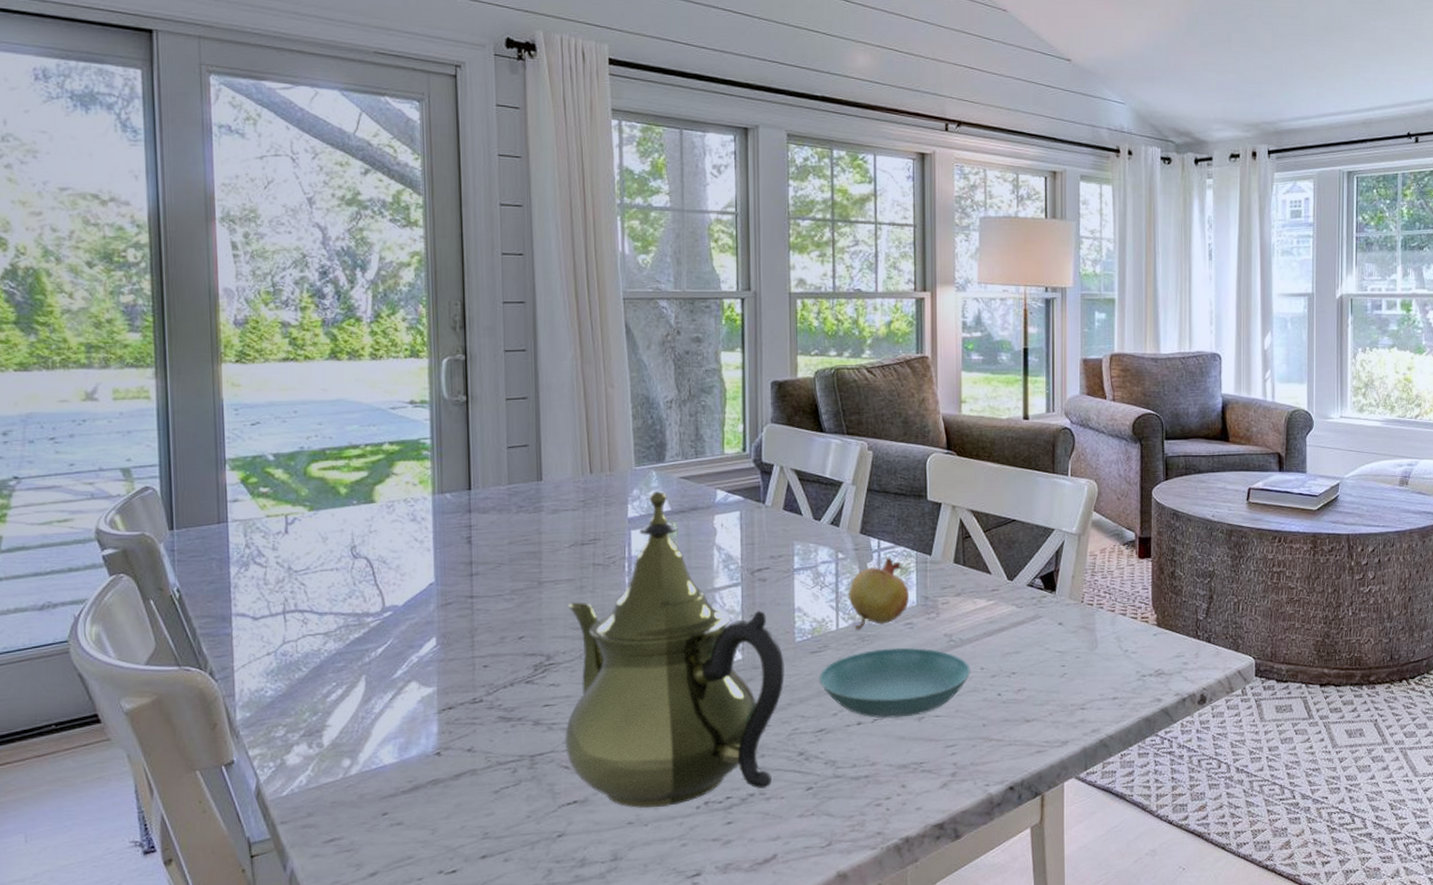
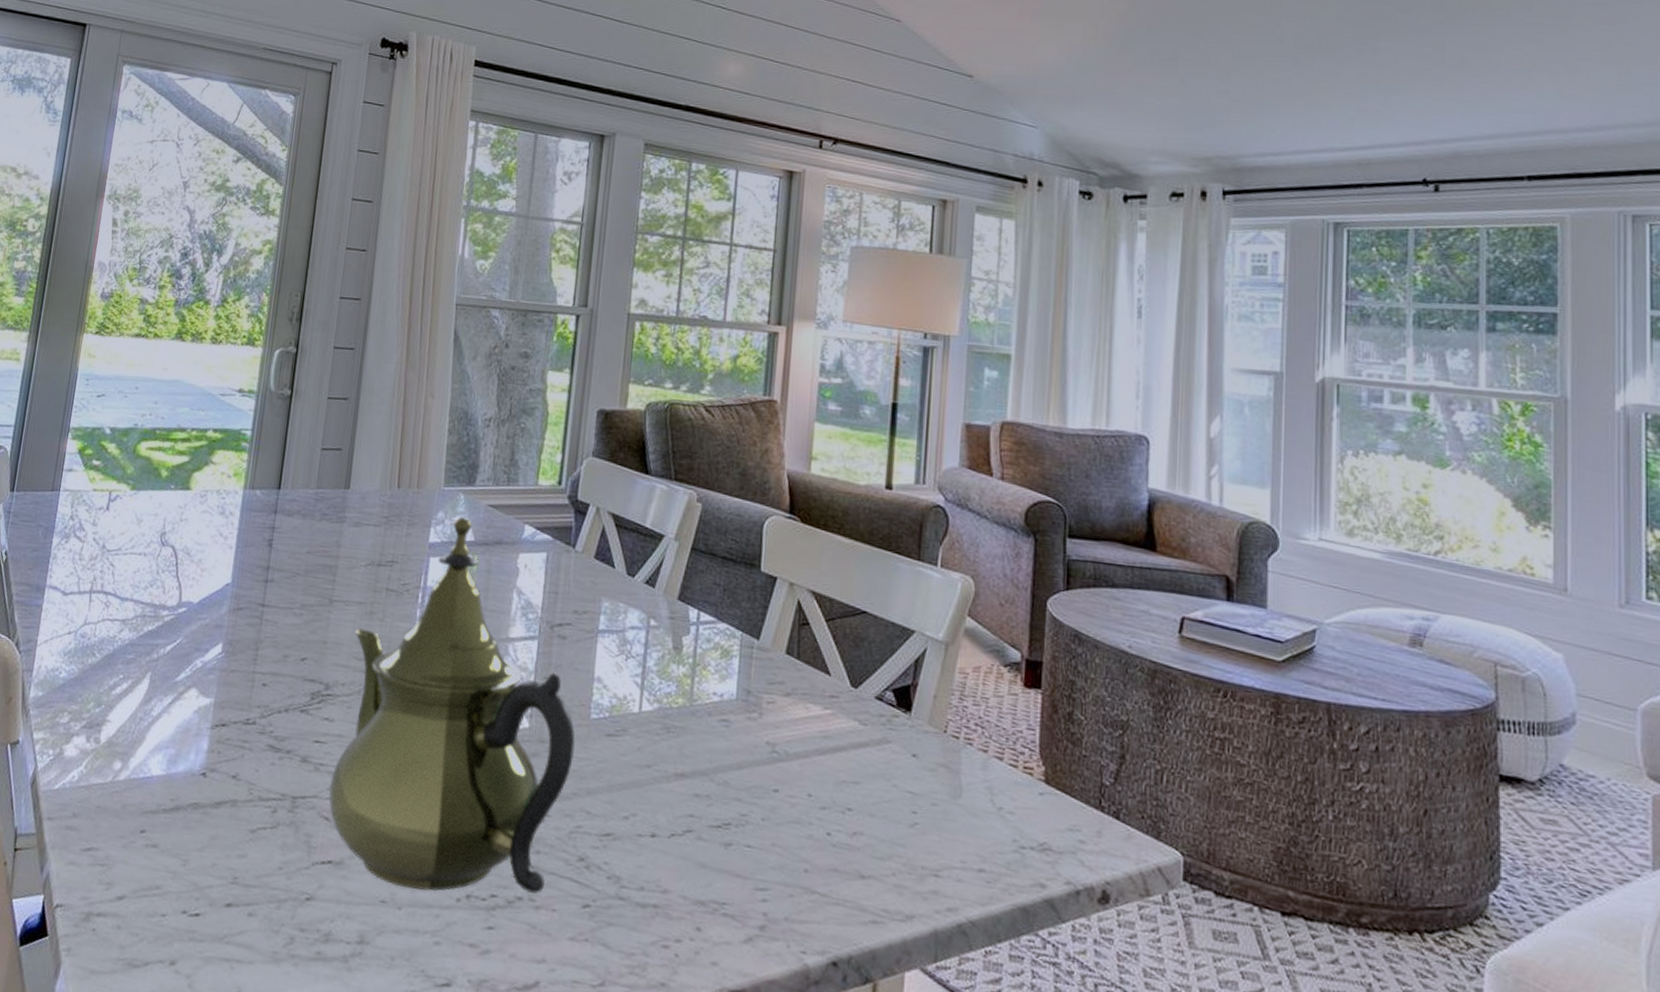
saucer: present [818,647,971,718] -> none [611,745,795,841]
fruit: present [849,555,910,630] -> none [657,630,729,718]

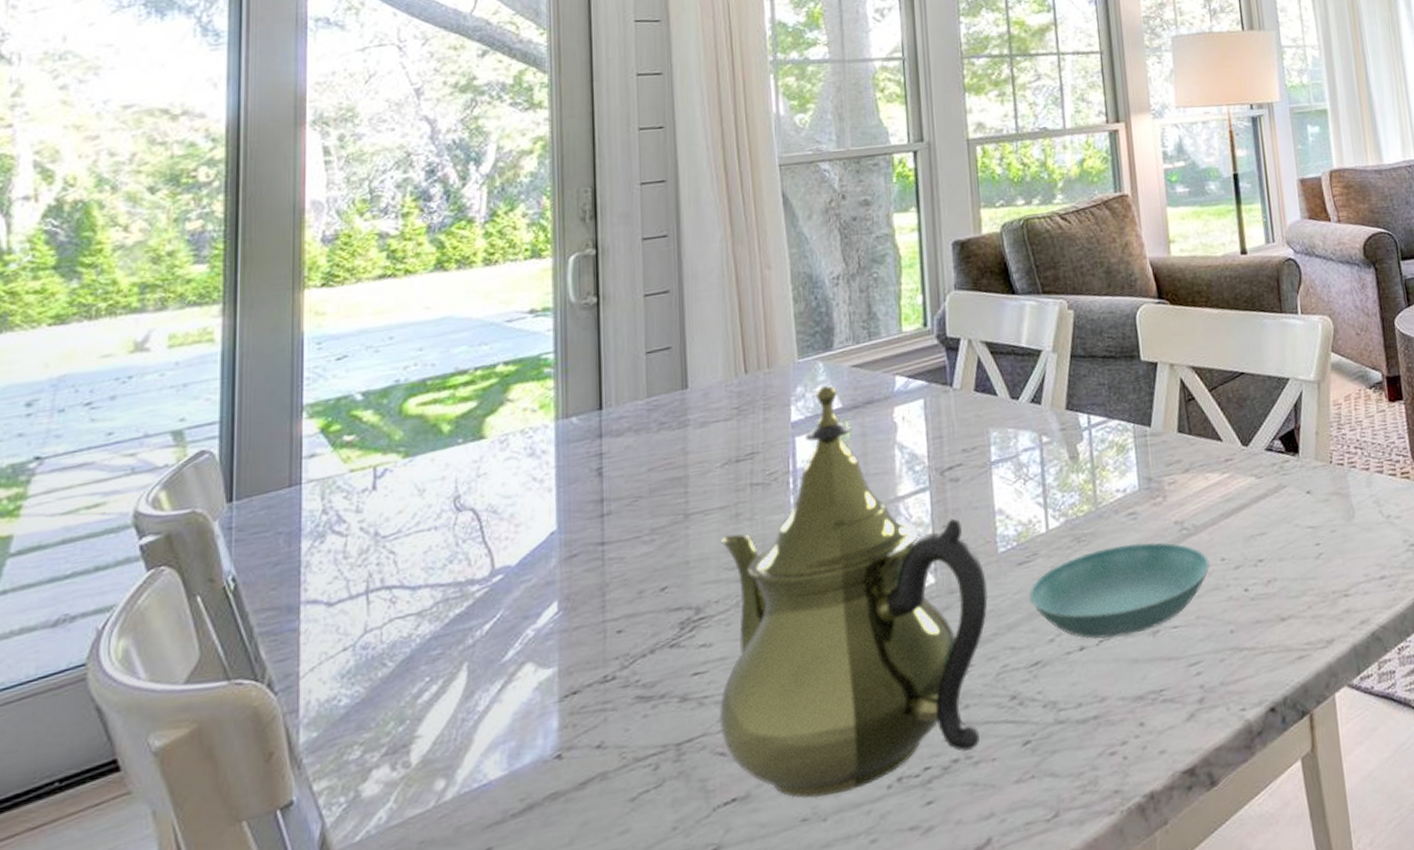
saucer: none [611,745,795,841] -> present [1028,541,1210,640]

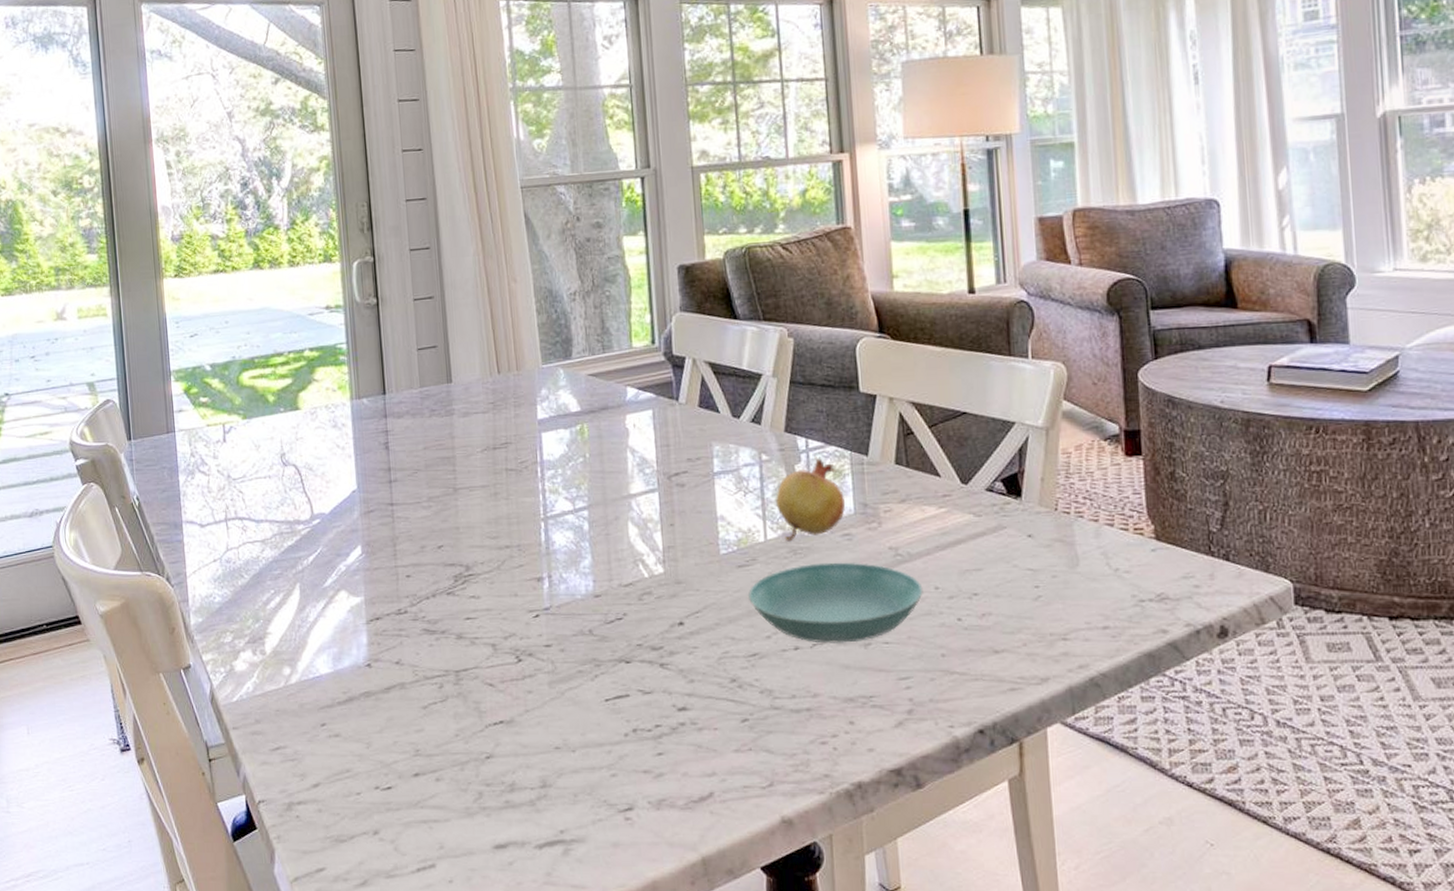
teapot: present [720,385,988,798] -> none [484,390,711,733]
fruit: none [1058,432,1130,530] -> present [776,455,846,542]

